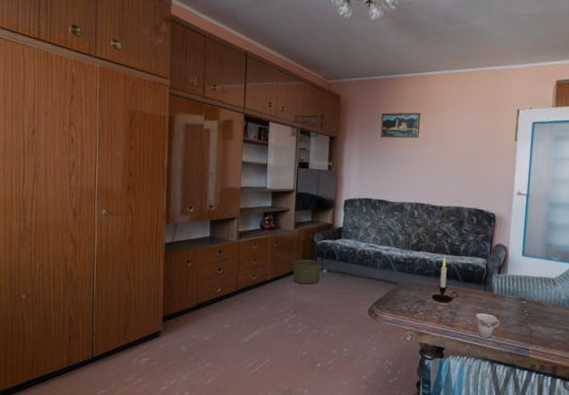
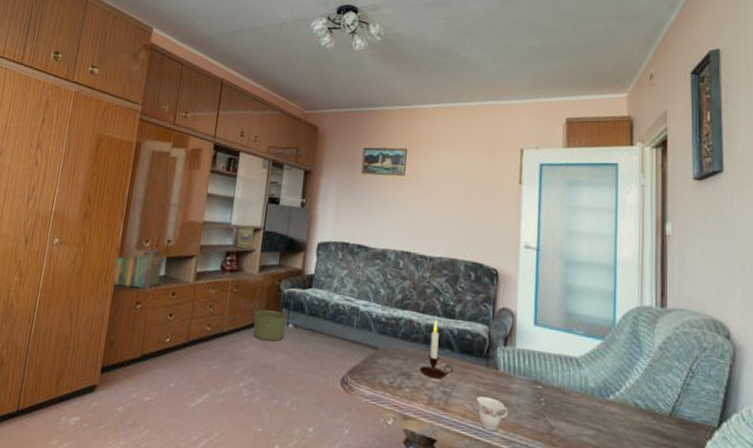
books: none [163,212,207,250] -> present [112,247,163,290]
books: none [267,188,288,208] -> present [231,225,255,248]

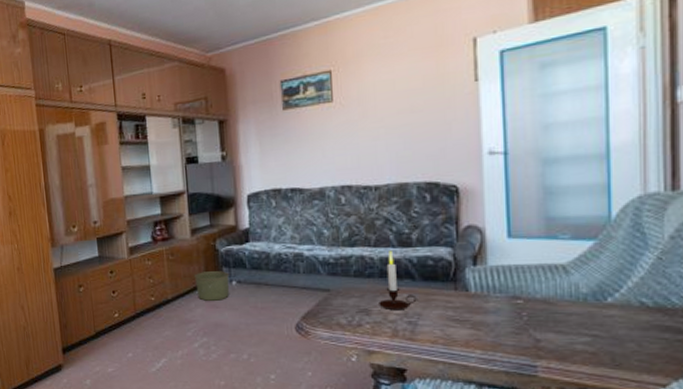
books: present [112,247,163,290] -> none [51,230,95,274]
books: present [231,225,255,248] -> none [155,190,179,215]
teacup: present [476,396,508,432] -> none [446,320,484,354]

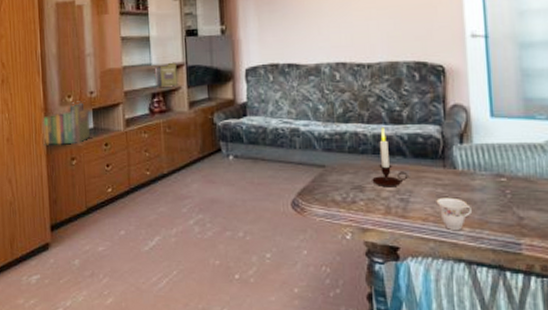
books: none [51,230,95,274] -> present [43,101,90,145]
books: none [155,190,179,215] -> present [154,62,178,87]
basket: present [193,271,230,301] -> none [190,145,227,176]
teacup: none [446,320,484,354] -> present [436,197,472,231]

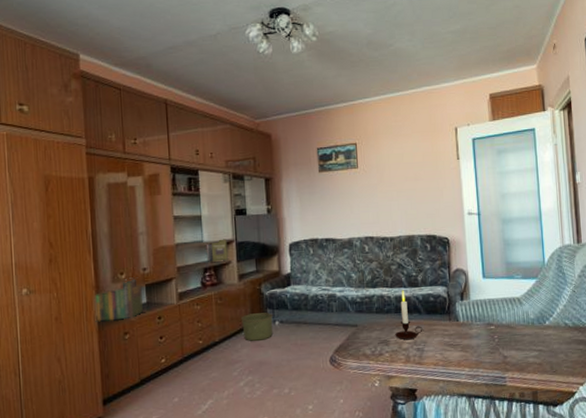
basket: none [190,145,227,176] -> present [240,312,274,341]
teacup: present [436,197,472,231] -> none [444,344,470,372]

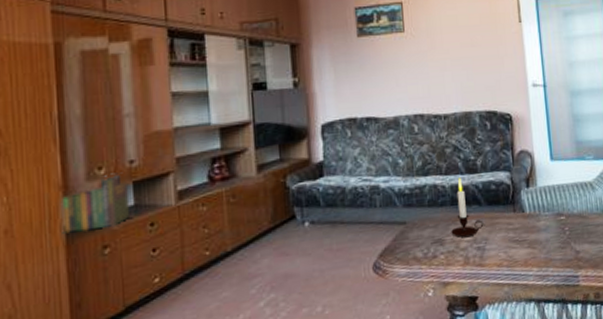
books: present [205,239,228,262] -> none [214,120,243,150]
basket: present [240,312,274,341] -> none [259,211,302,249]

